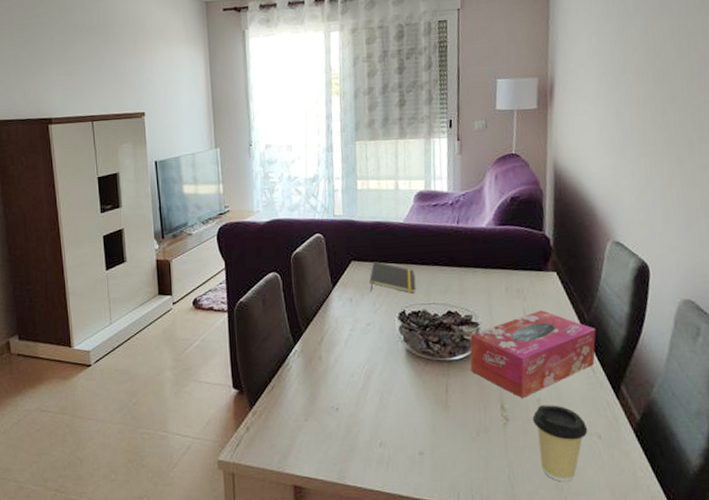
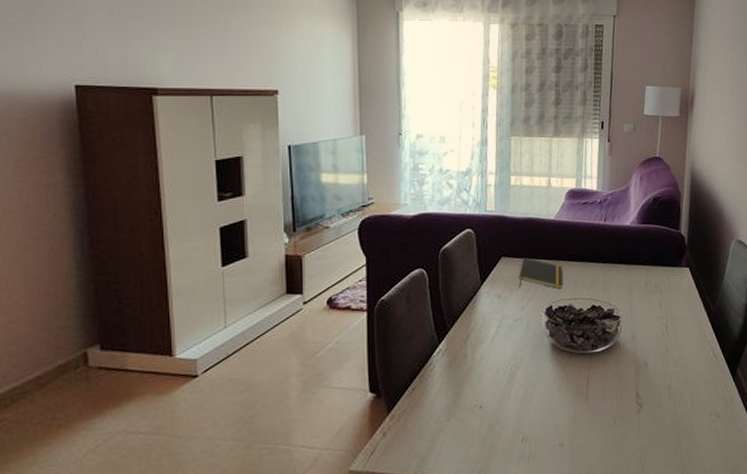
tissue box: present [470,310,596,398] -> none [610,303,719,385]
coffee cup: present [532,405,588,482] -> none [663,389,709,460]

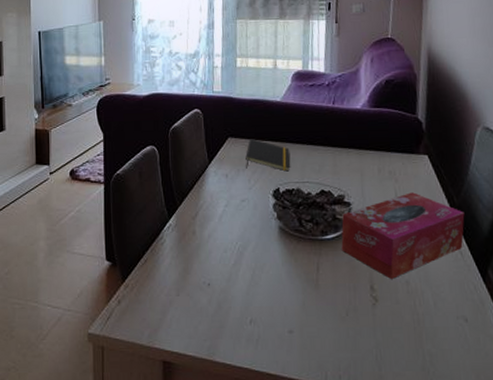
tissue box: none [610,303,719,385] -> present [341,192,465,279]

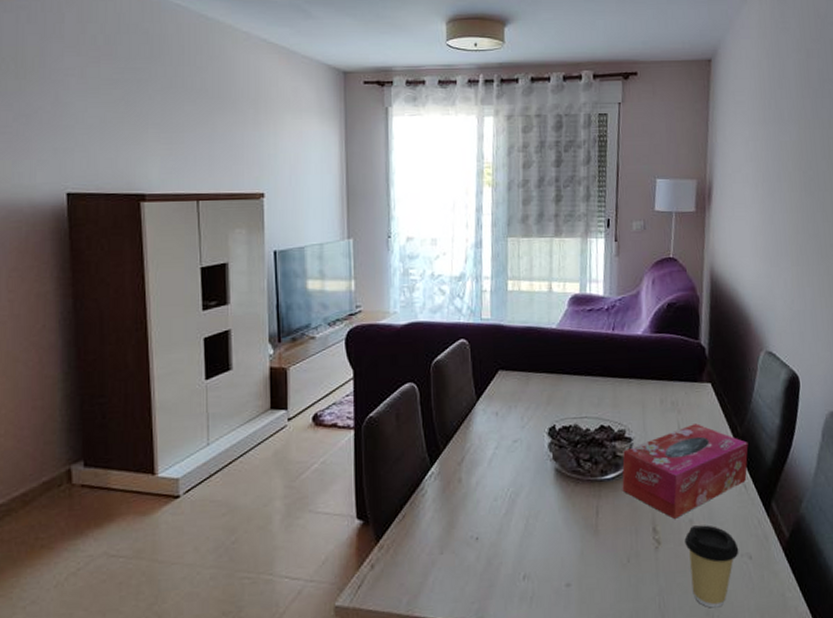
notepad: present [245,139,290,172] -> none [518,371,567,407]
coffee cup: none [401,287,455,364] -> present [684,525,739,608]

